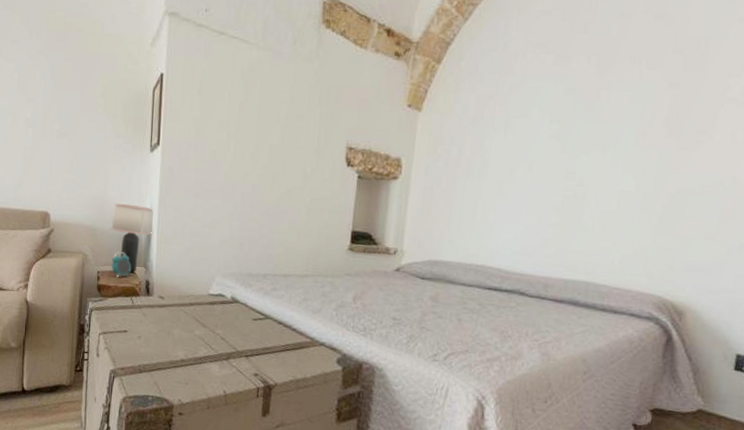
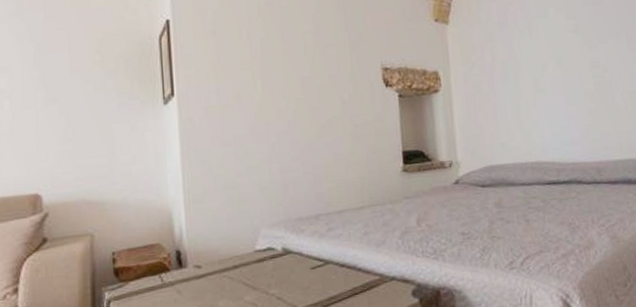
alarm clock: present [110,252,131,279] -> none [128,223,155,257]
table lamp: present [111,203,154,274] -> none [124,166,177,246]

